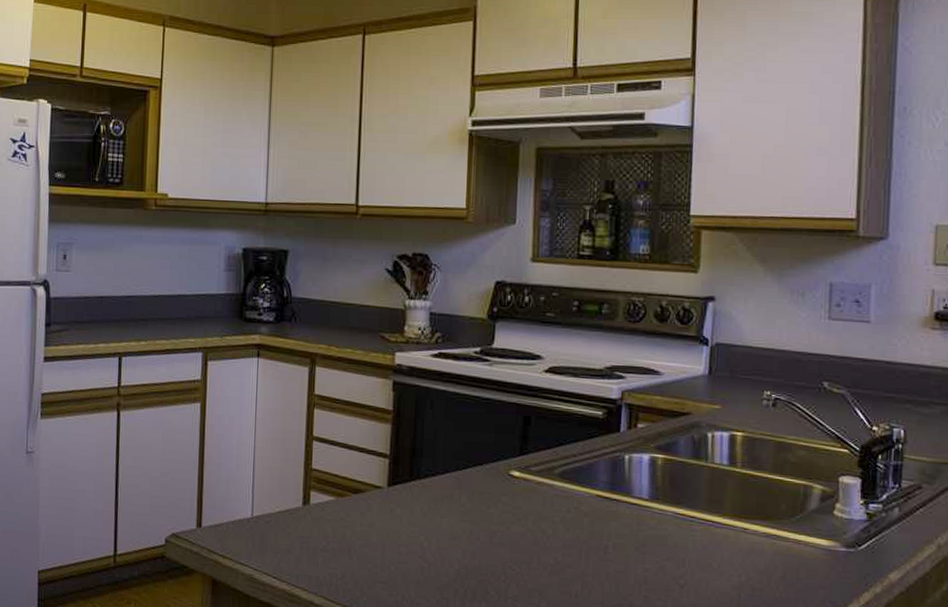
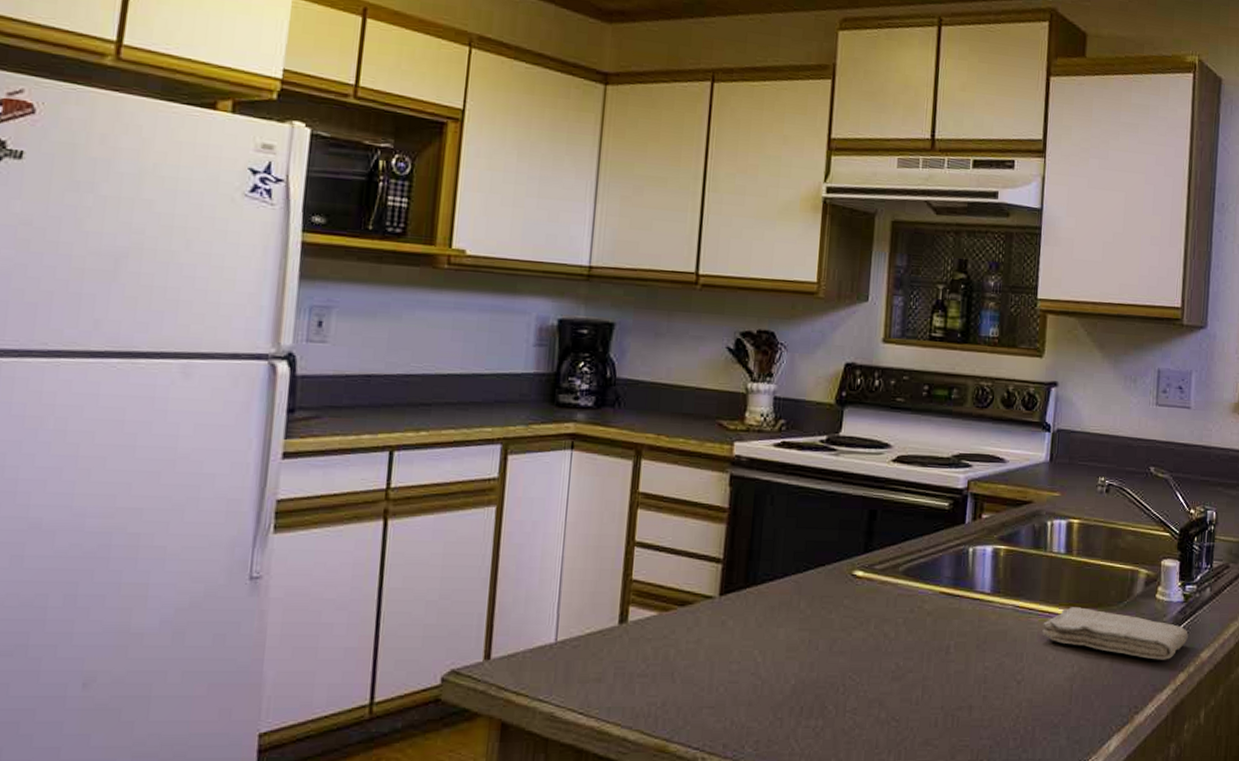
washcloth: none [705,518,873,578] -> present [1042,607,1188,660]

